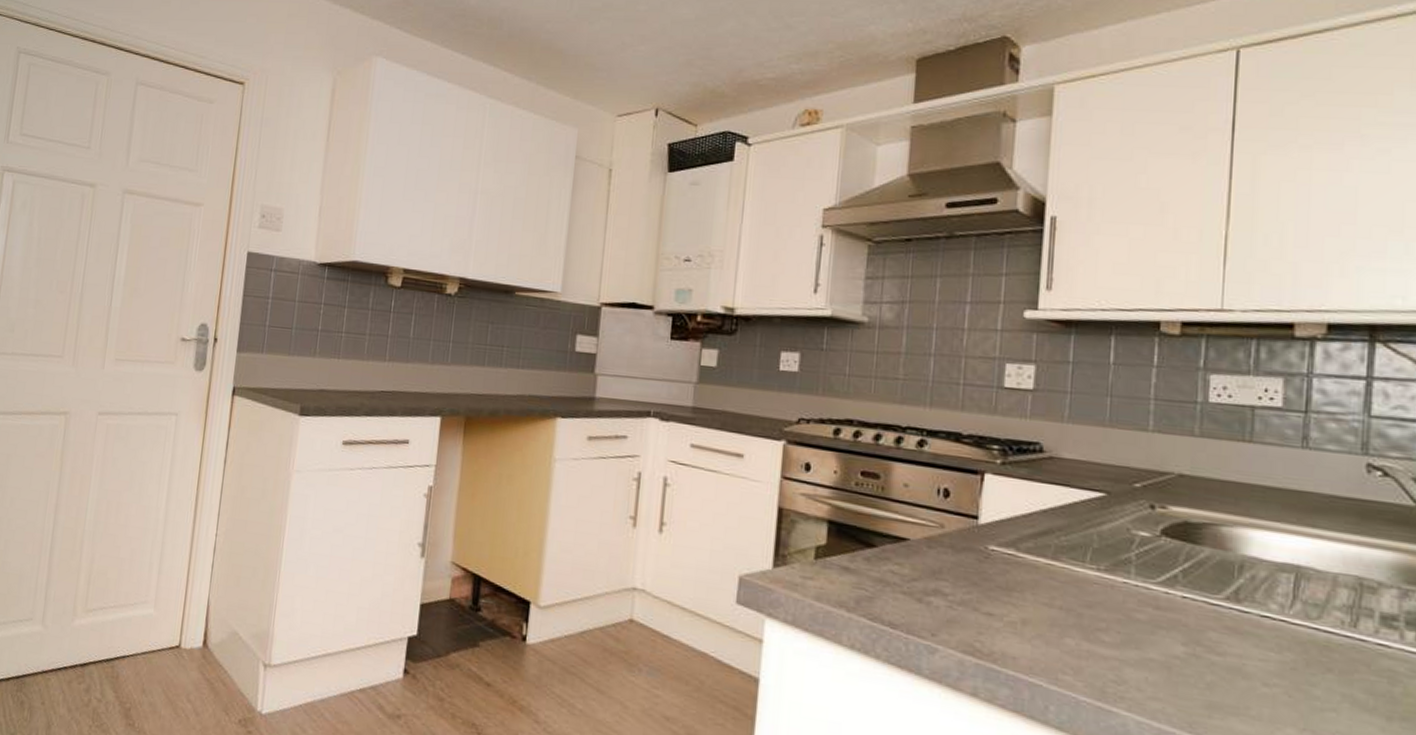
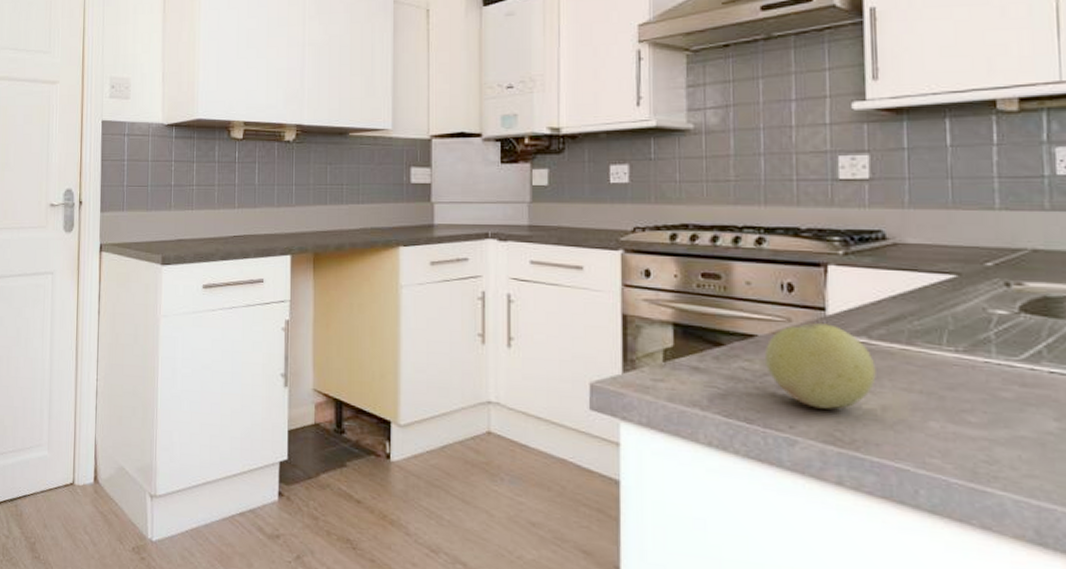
apple: none [914,530,1021,620] -> present [764,322,876,409]

